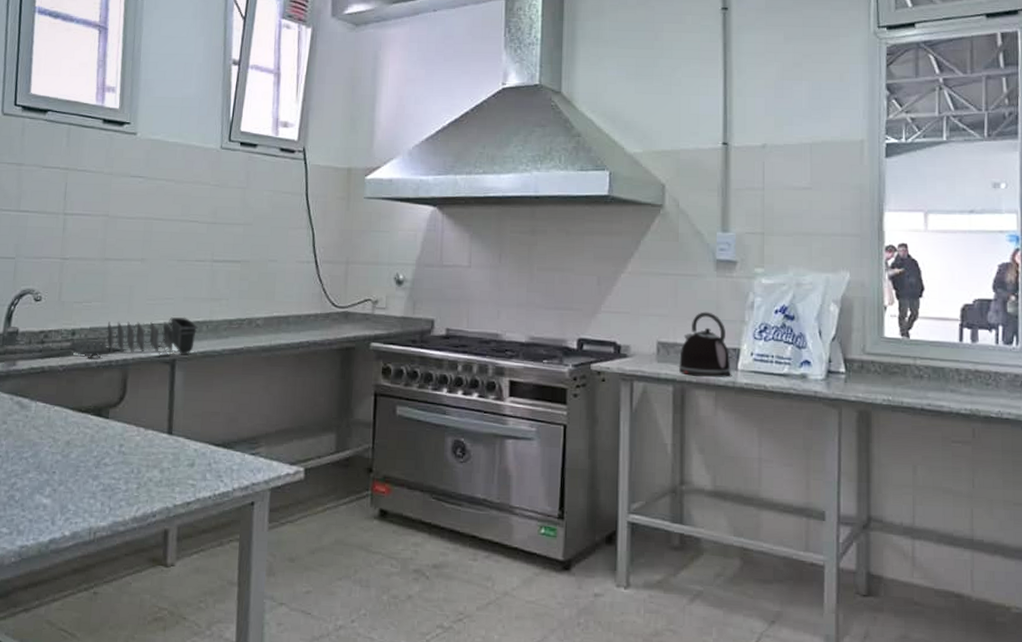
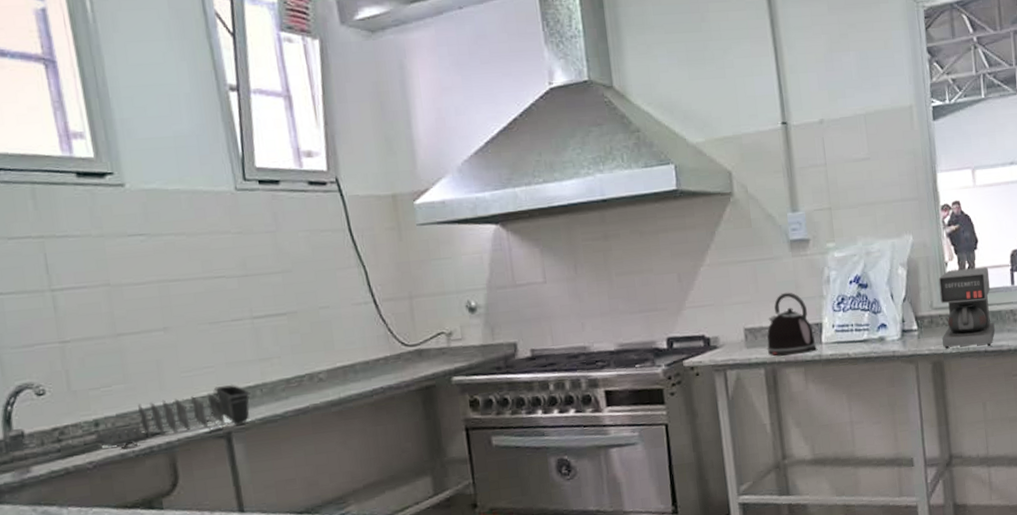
coffee maker: none [873,315,935,405] -> present [938,267,995,349]

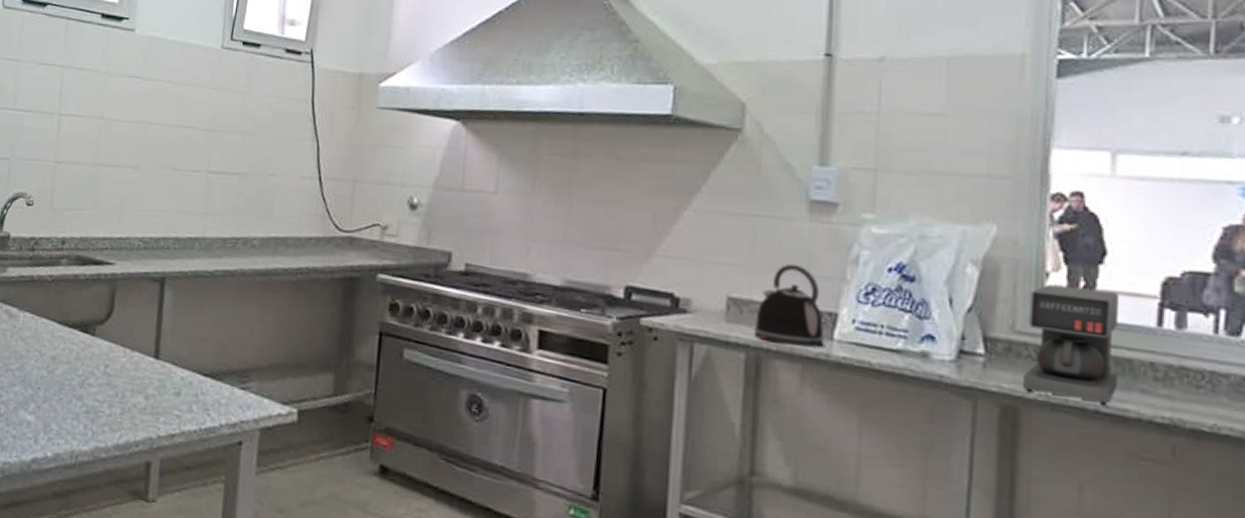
dish rack: present [95,385,250,451] -> none [59,231,190,275]

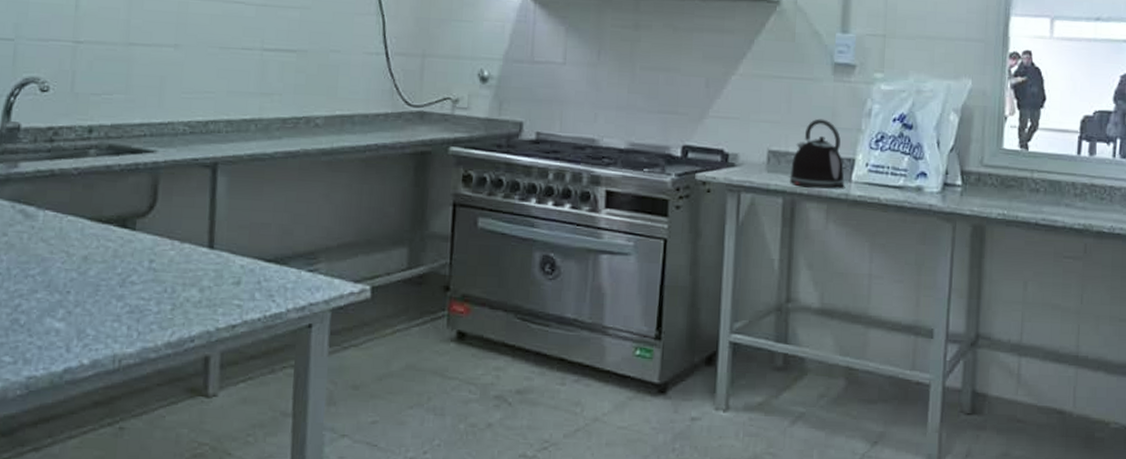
coffee maker: present [1023,284,1120,407] -> none [988,126,1054,219]

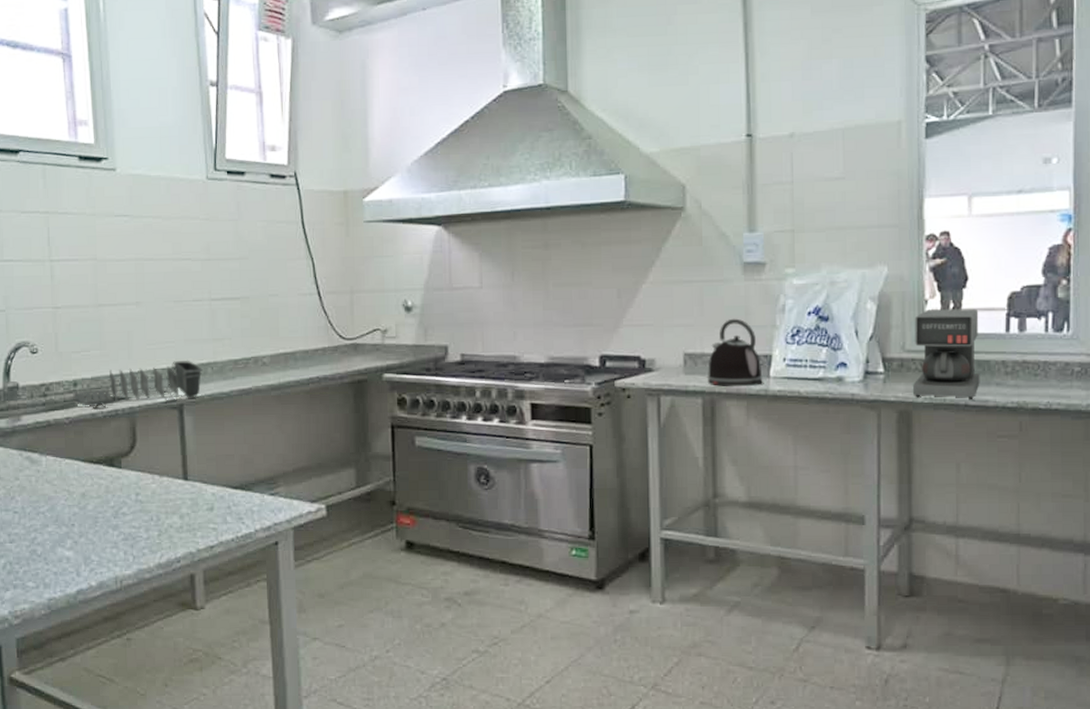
dish rack: none [86,114,245,163] -> present [73,361,203,411]
coffee maker: none [988,126,1054,219] -> present [913,308,980,400]

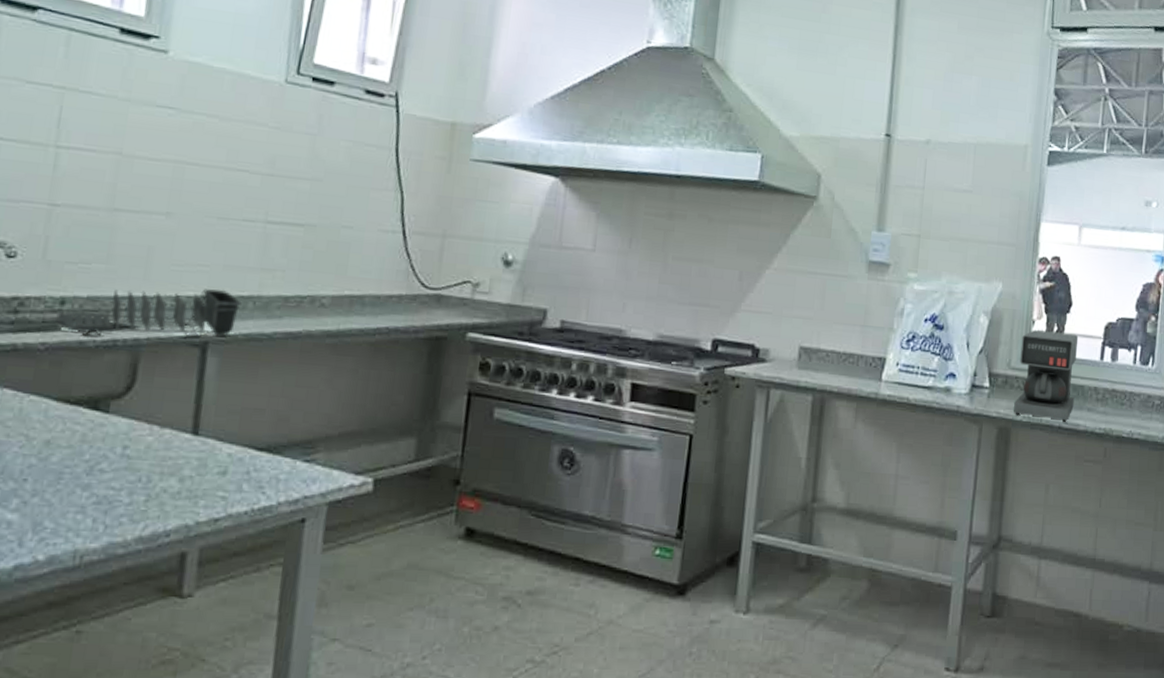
kettle: present [707,318,763,387] -> none [819,316,875,389]

